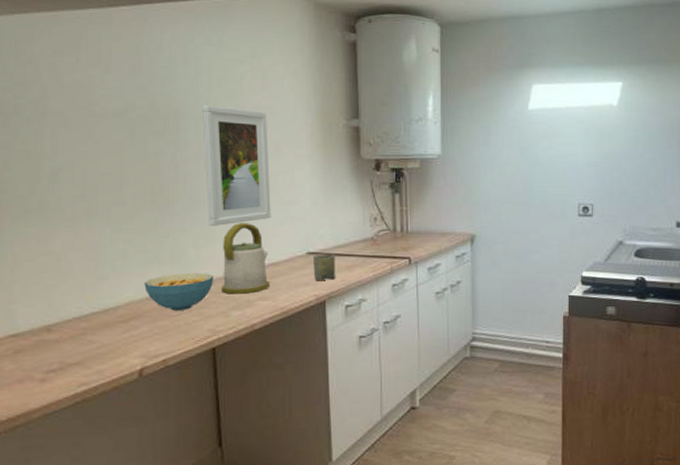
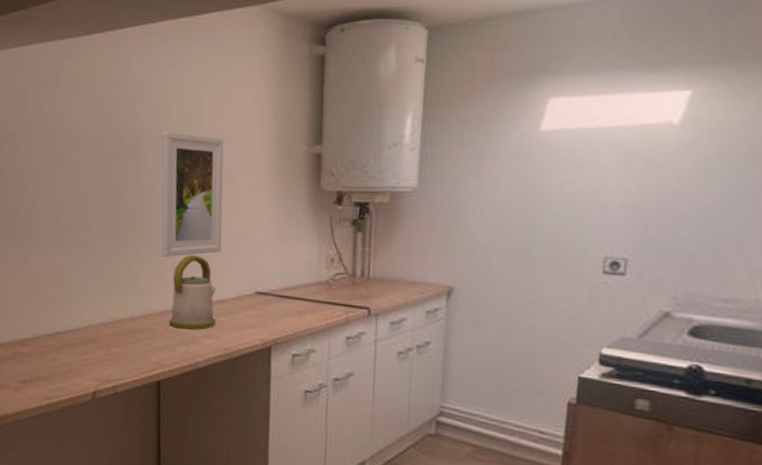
cereal bowl: present [144,272,214,311] -> none [101,302,163,340]
cup: present [313,254,335,280] -> none [261,295,285,325]

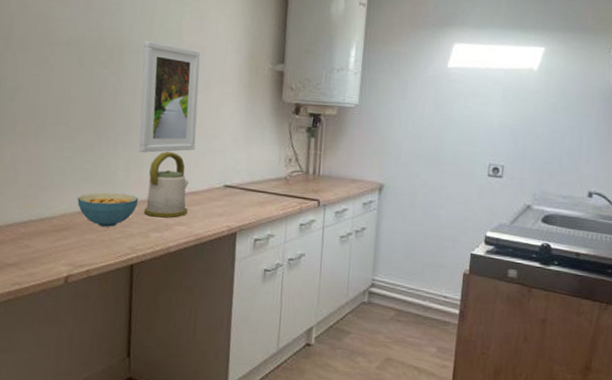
cereal bowl: none [101,302,163,340] -> present [77,192,139,227]

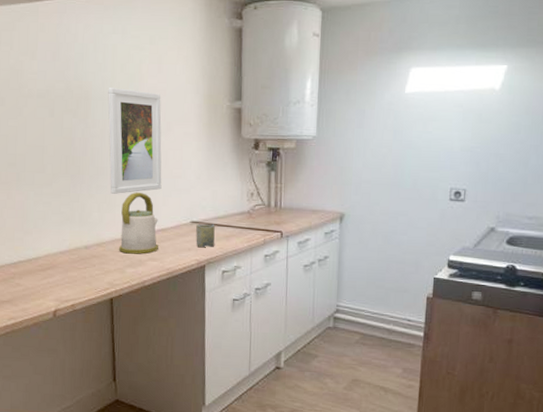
cereal bowl: present [77,192,139,227] -> none [59,233,114,265]
cup: none [228,188,250,214] -> present [196,224,215,247]

